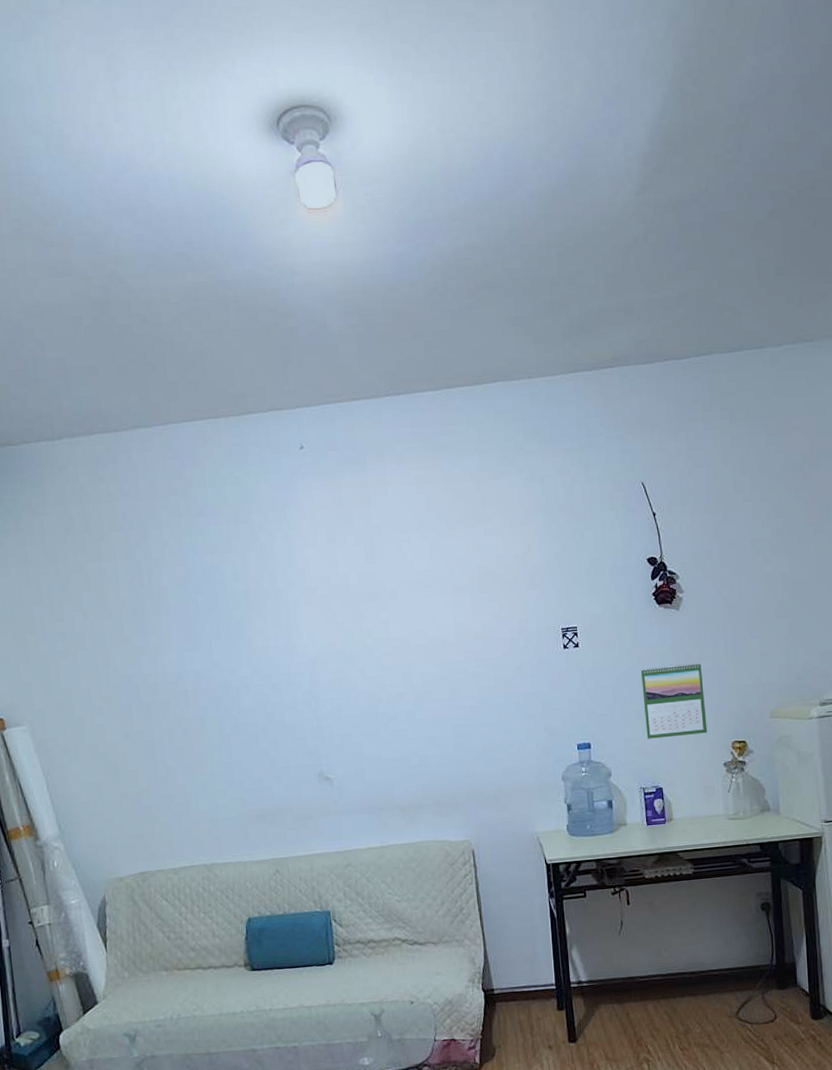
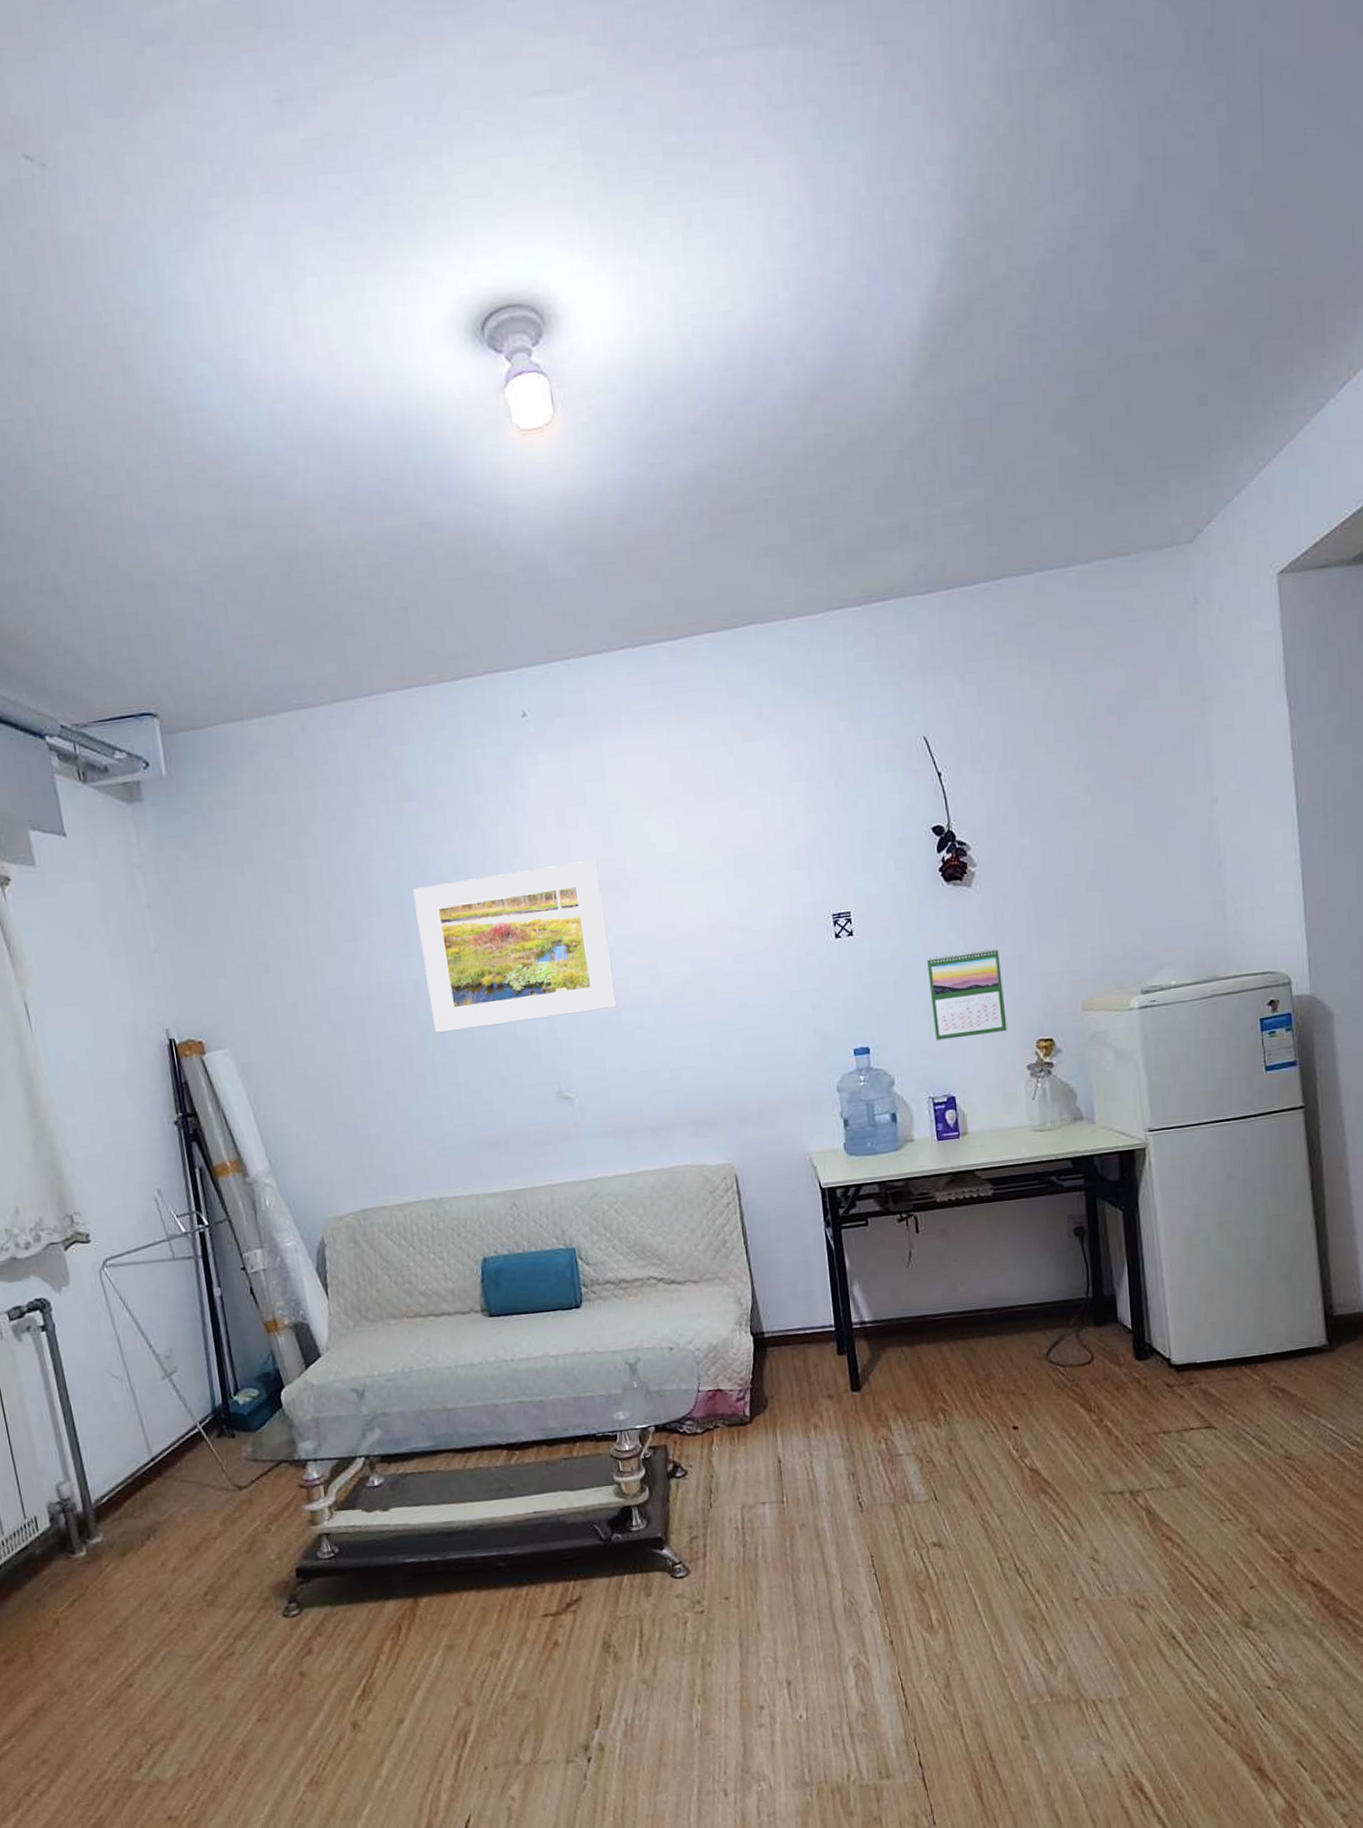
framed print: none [198,574,374,718] -> present [413,860,617,1033]

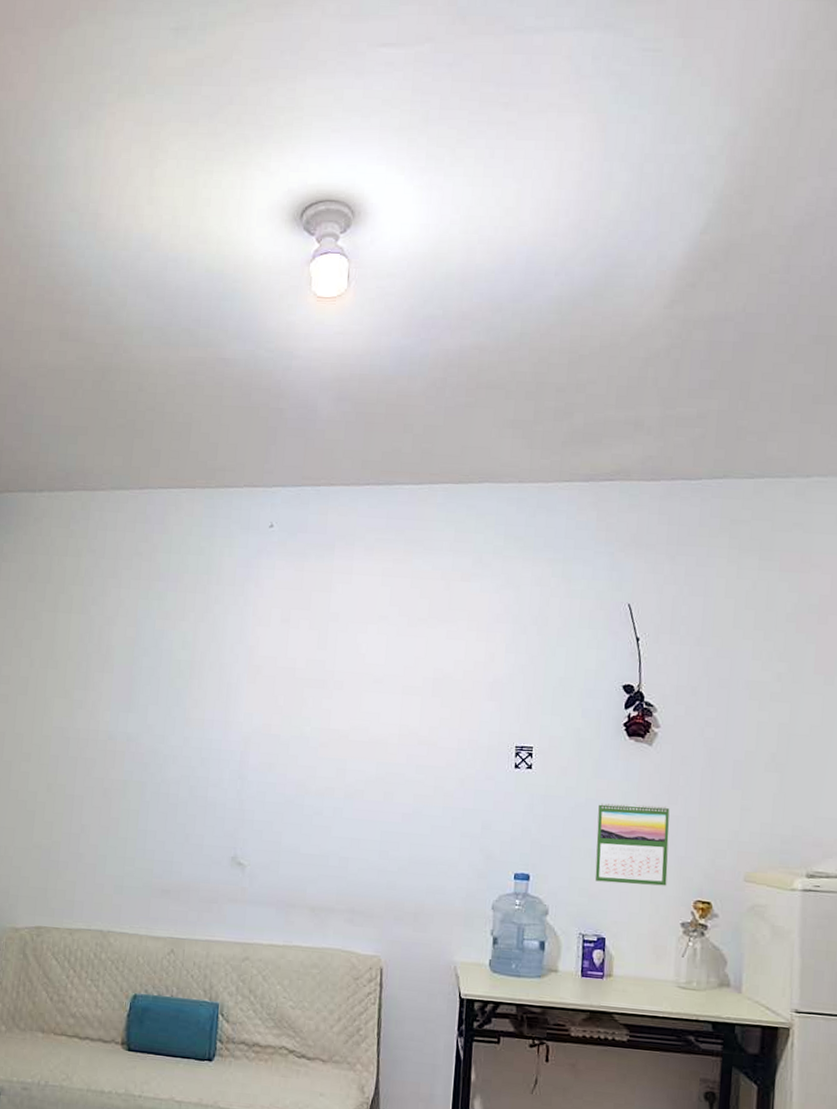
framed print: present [413,860,617,1033] -> none [136,654,310,792]

